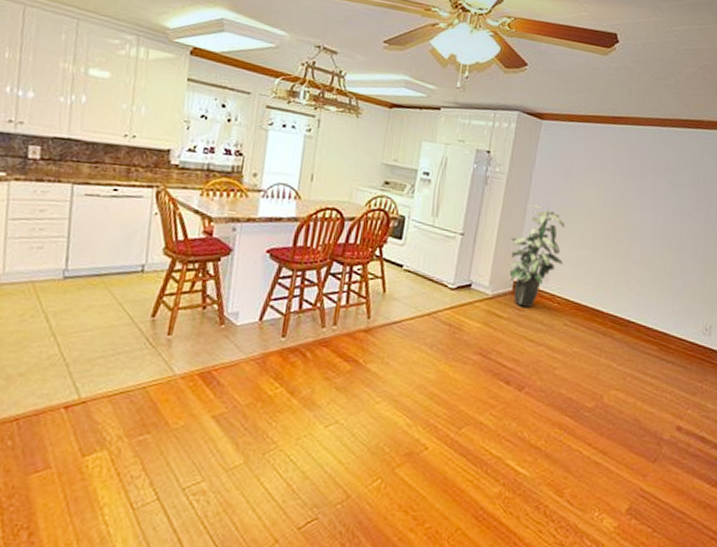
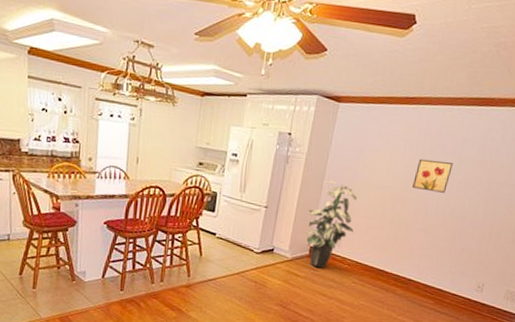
wall art: none [625,182,667,221] -> present [412,158,453,193]

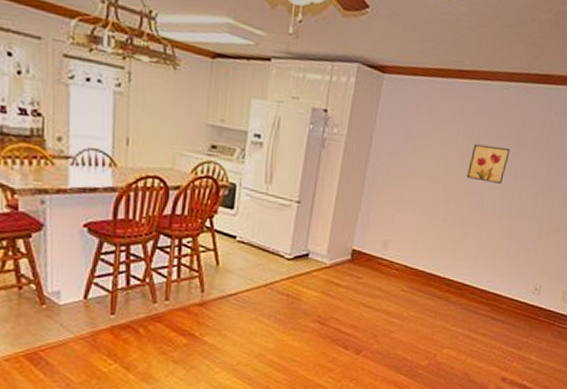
indoor plant: present [305,180,358,268] -> none [346,168,406,275]

